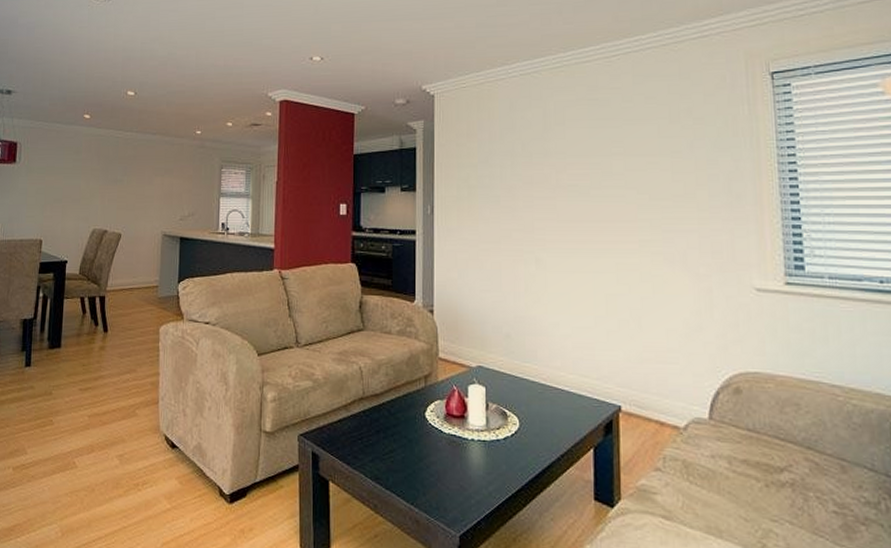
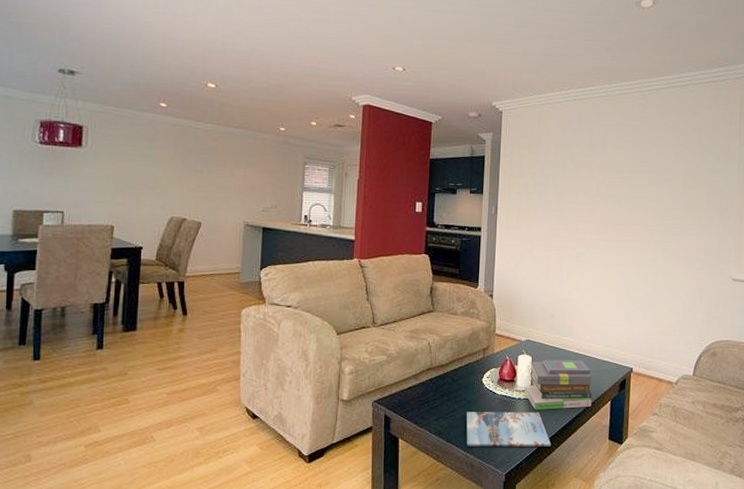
magazine: none [408,453,518,504] -> present [466,412,552,447]
books: none [478,391,567,456] -> present [524,360,592,410]

